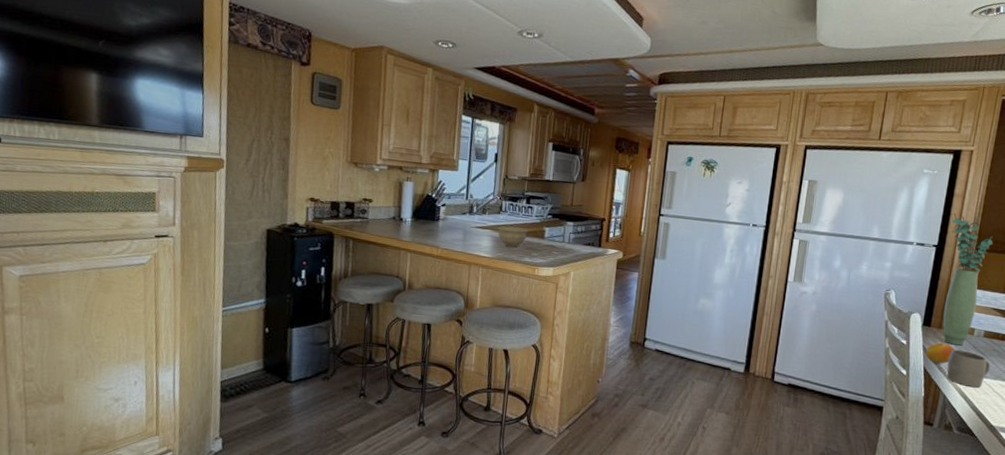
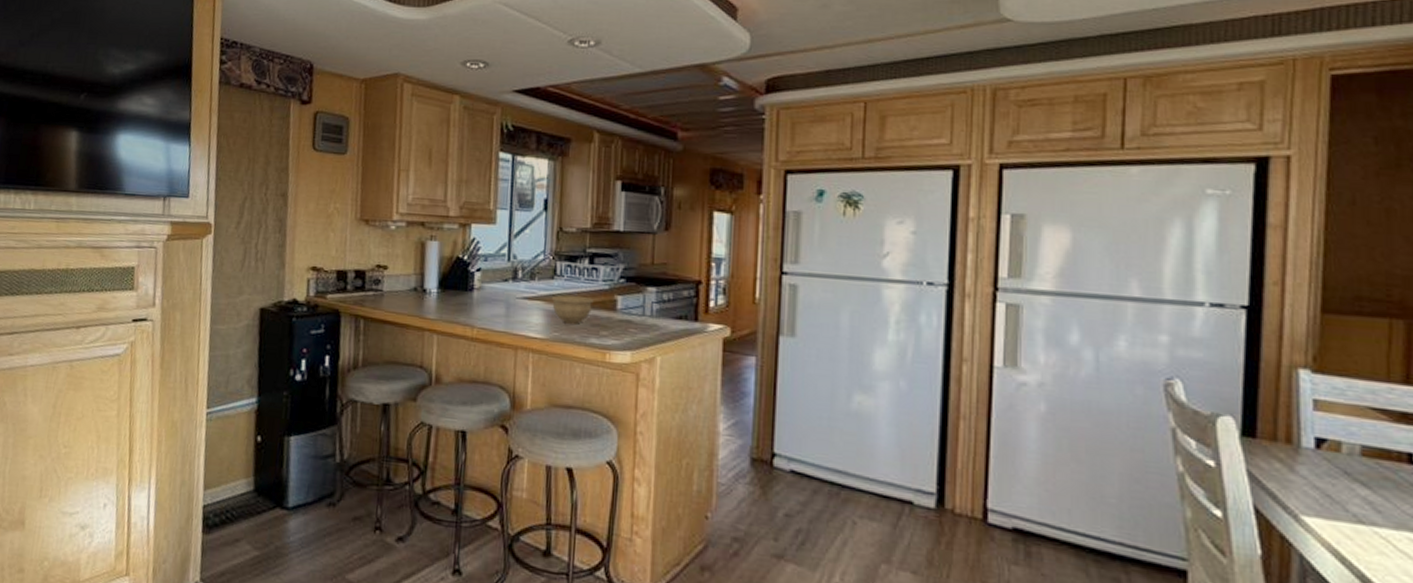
fruit: present [925,342,954,364] -> none [1253,464,1308,501]
vase: present [942,213,993,346] -> none [1269,254,1353,471]
mug: present [946,349,991,388] -> none [1298,476,1383,543]

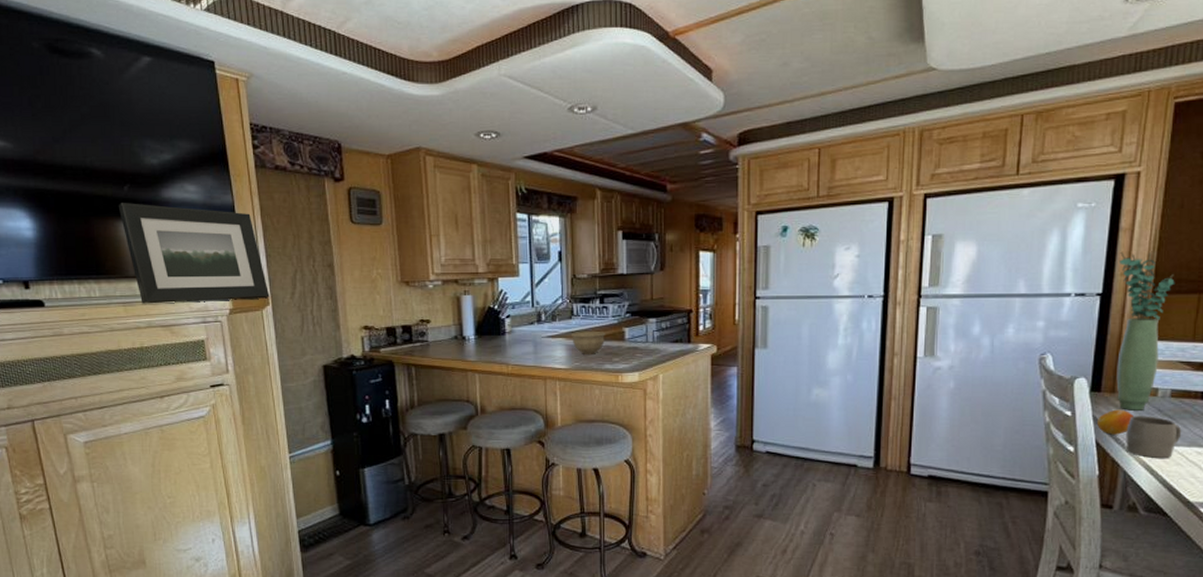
picture frame: none [70,112,214,226] -> present [118,203,270,304]
fruit: none [1253,464,1308,501] -> present [1096,409,1133,435]
vase: none [1269,254,1353,471] -> present [1116,251,1175,411]
mug: none [1298,476,1383,543] -> present [1125,416,1182,458]

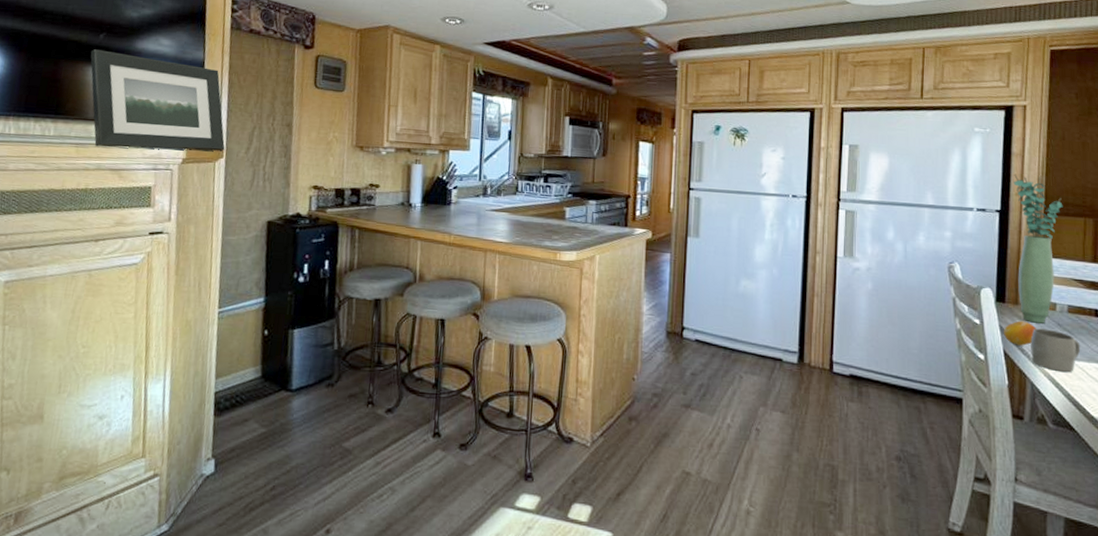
bowl: present [570,332,606,354] -> none [514,208,548,231]

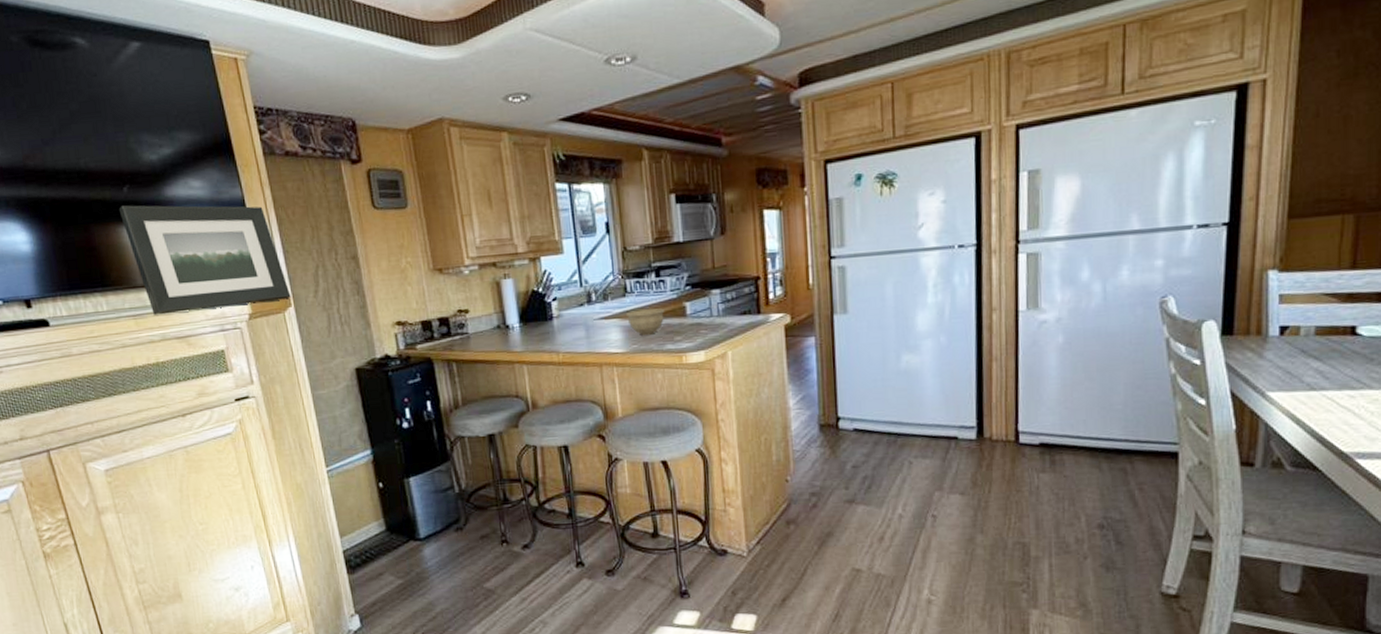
bowl: none [514,208,548,231] -> present [625,308,665,335]
fruit: present [1003,320,1036,346] -> none [1230,353,1273,383]
vase: present [1013,173,1063,324] -> none [1246,171,1314,354]
mug: present [1030,328,1081,372] -> none [1265,358,1330,406]

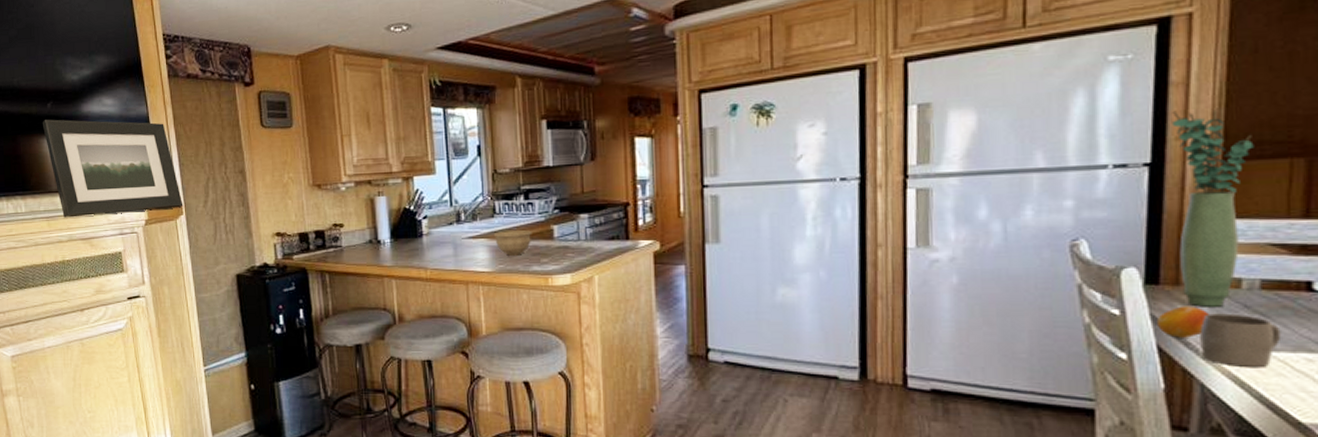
fruit: none [1230,353,1273,383] -> present [1156,306,1209,338]
vase: none [1246,171,1314,354] -> present [1171,110,1254,307]
mug: none [1265,358,1330,406] -> present [1200,313,1282,367]

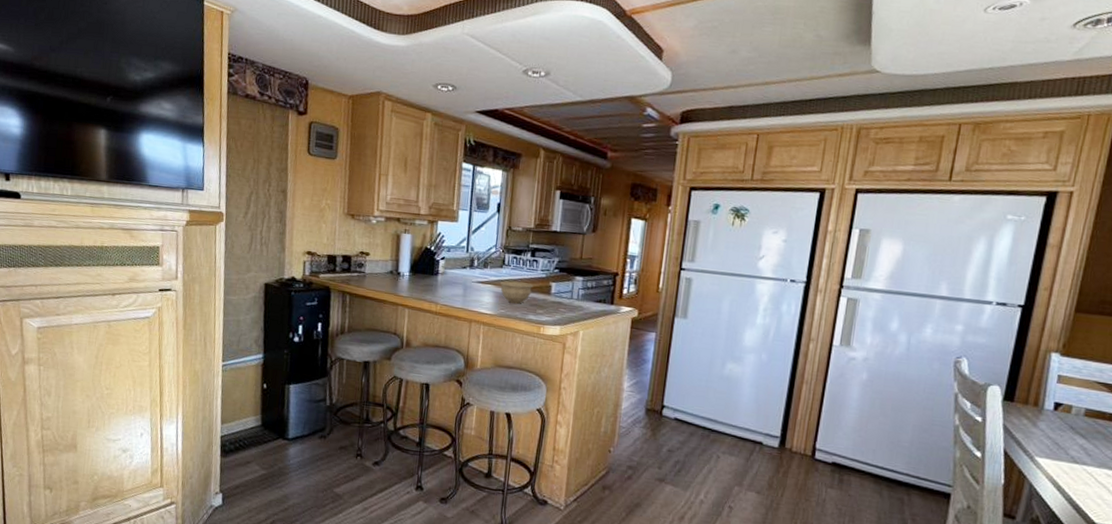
picture frame: present [42,119,183,218] -> none [99,112,225,215]
fruit: present [1156,306,1209,338] -> none [1006,421,1045,447]
vase: present [1171,110,1254,307] -> none [1029,266,1099,426]
mug: present [1200,313,1282,367] -> none [1034,429,1093,476]

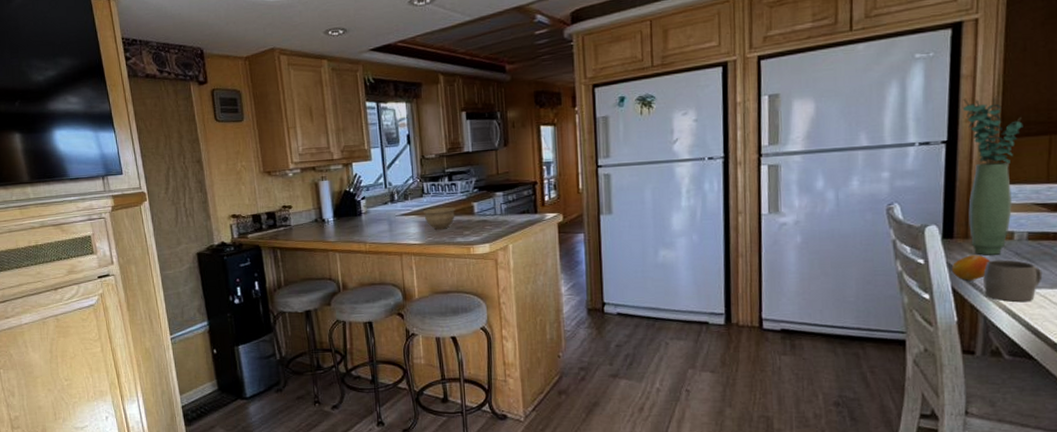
fruit: none [1006,421,1045,447] -> present [951,254,990,281]
vase: none [1029,266,1099,426] -> present [962,97,1023,255]
mug: none [1034,429,1093,476] -> present [983,259,1043,302]

